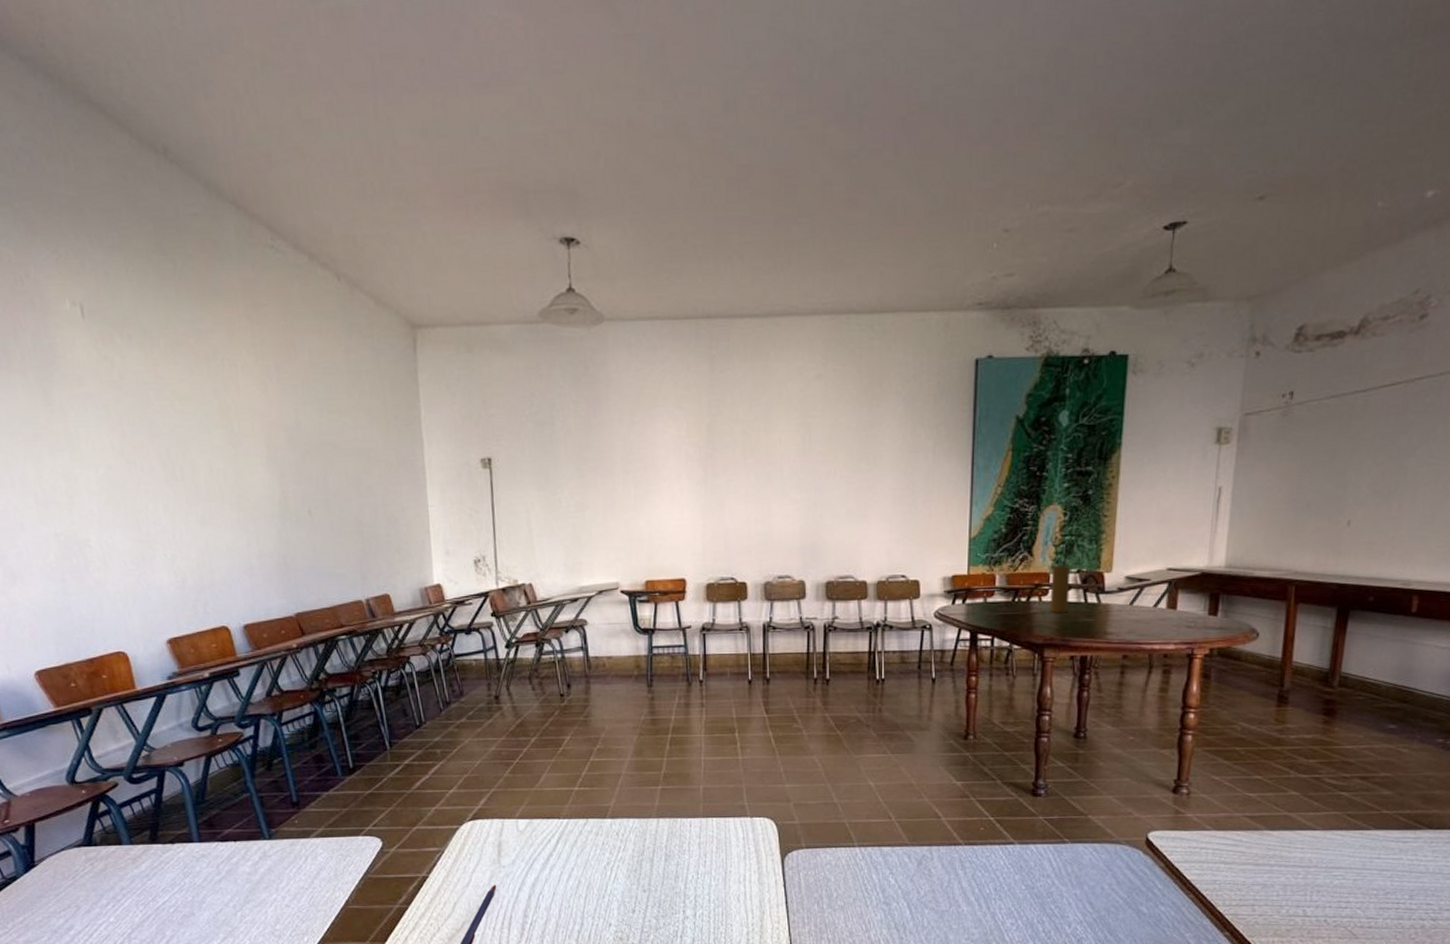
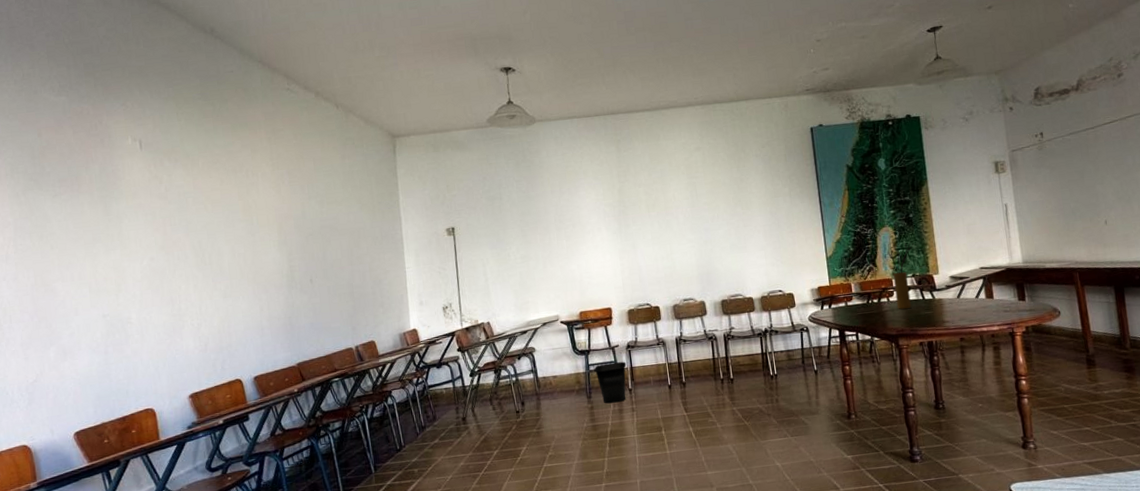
waste bin: none [658,647,699,695] -> present [593,361,627,404]

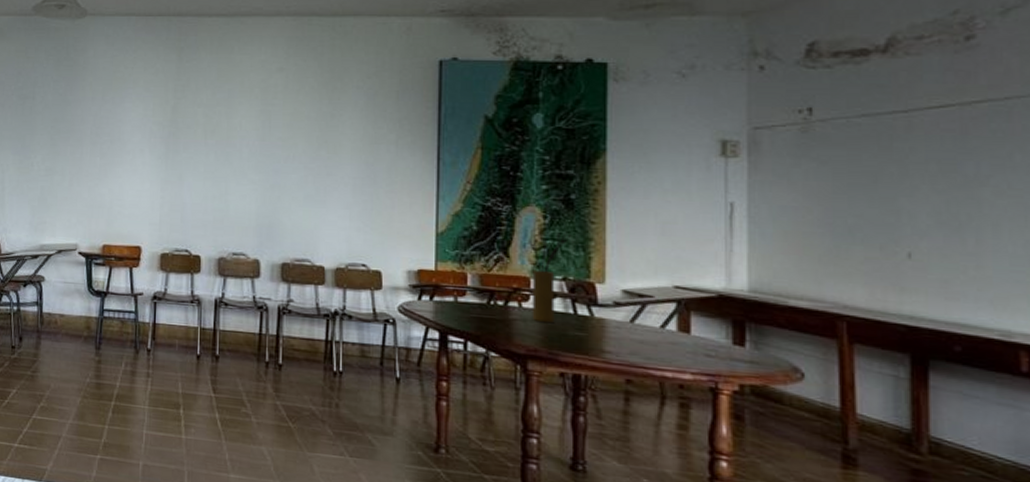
waste bin: present [593,361,627,404] -> none [108,312,149,362]

